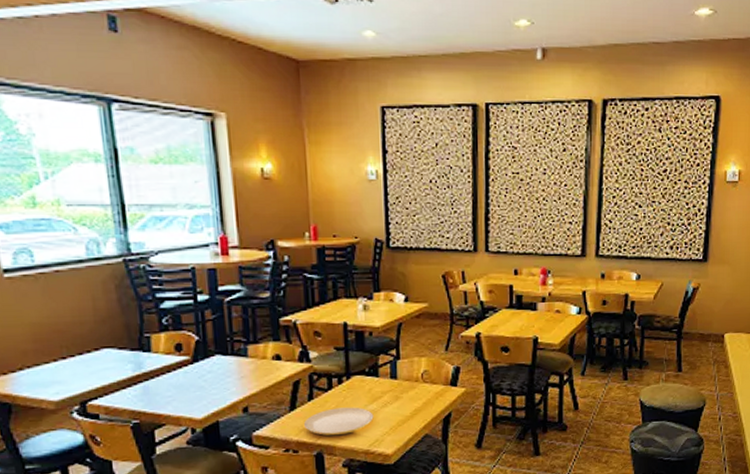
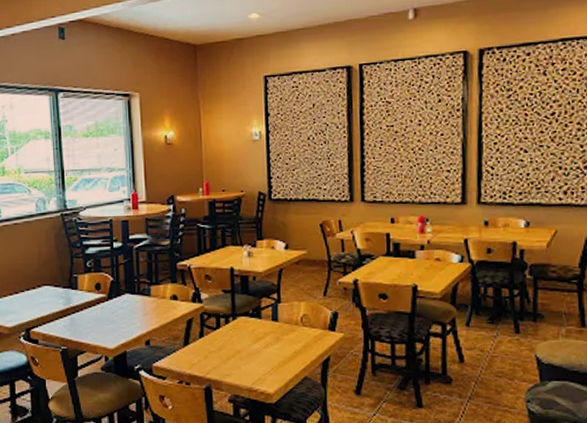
plate: present [303,407,374,436] -> none [195,346,257,372]

